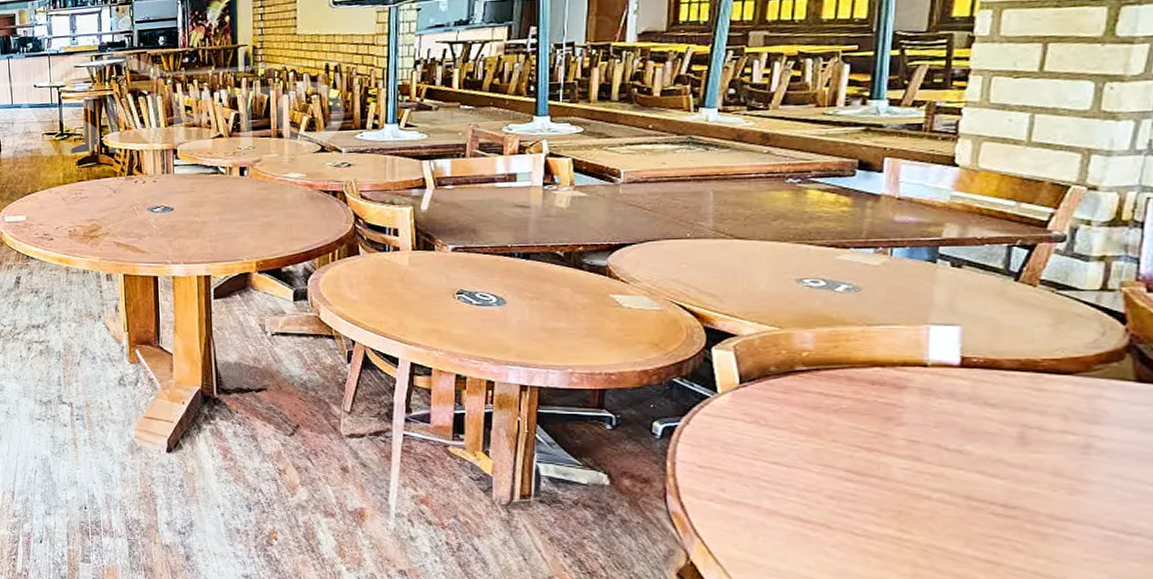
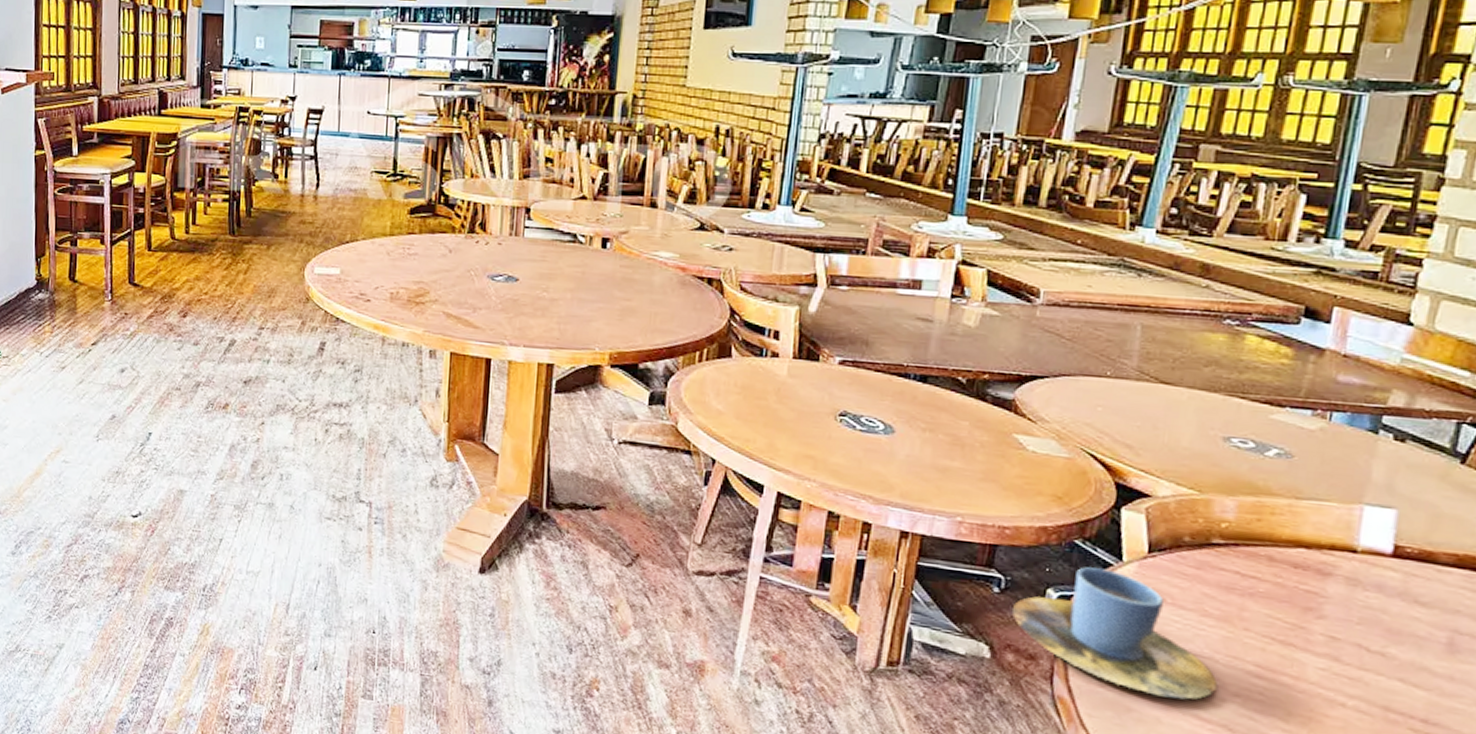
cup: none [624,399,813,505] -> present [1011,567,1217,700]

